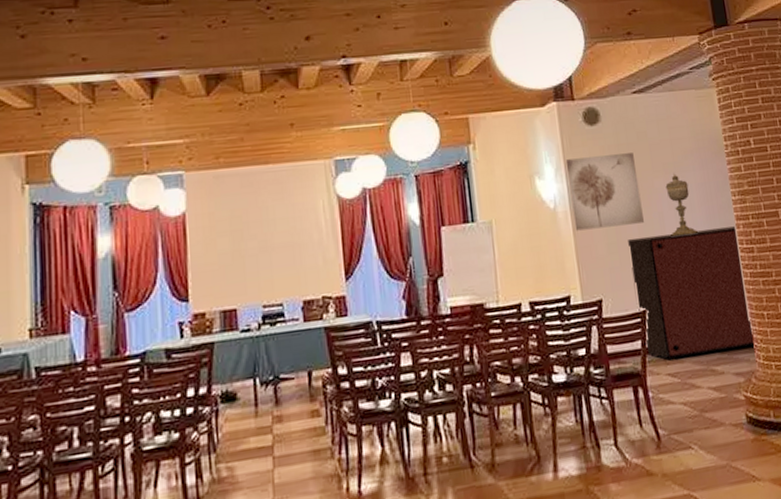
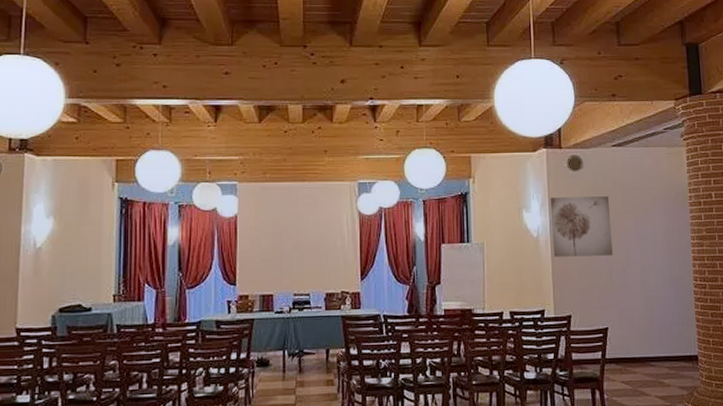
storage cabinet: present [628,226,753,362] -> none [598,265,698,372]
decorative urn: present [665,172,698,237] -> none [634,215,658,270]

